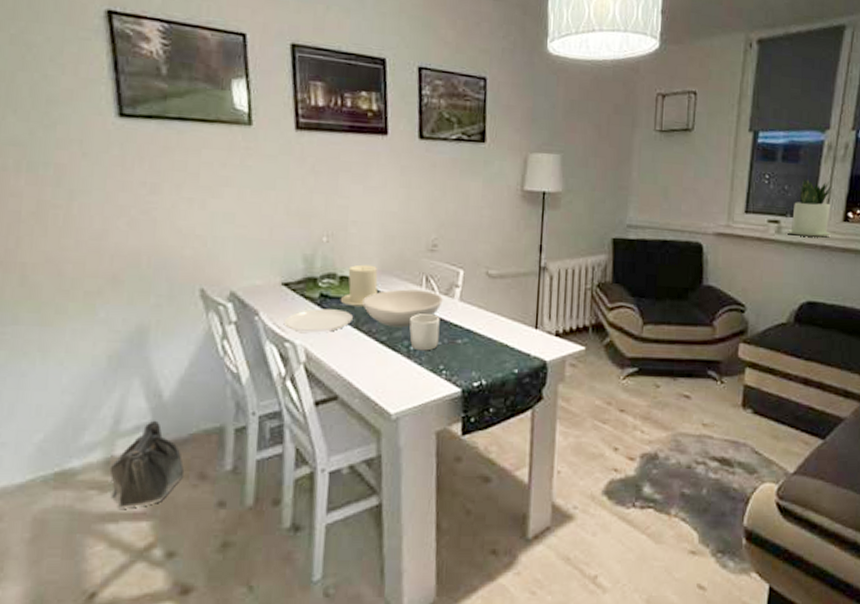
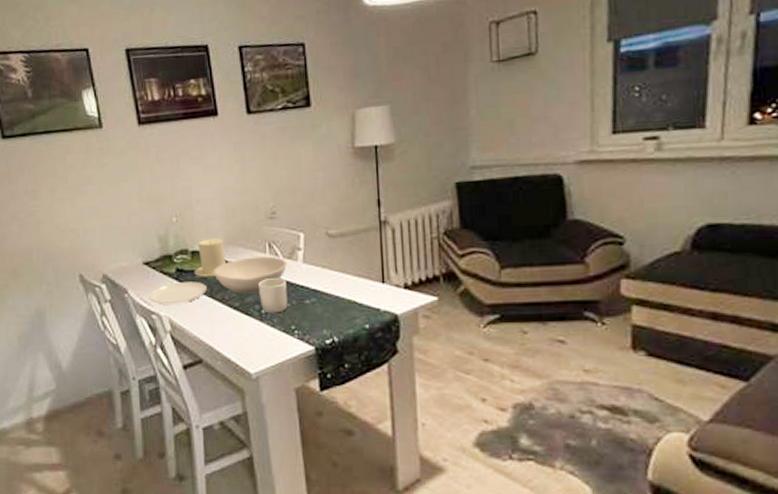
saddlebag: present [109,420,185,509] -> none [30,387,86,461]
planter: present [788,179,832,238] -> none [671,79,732,151]

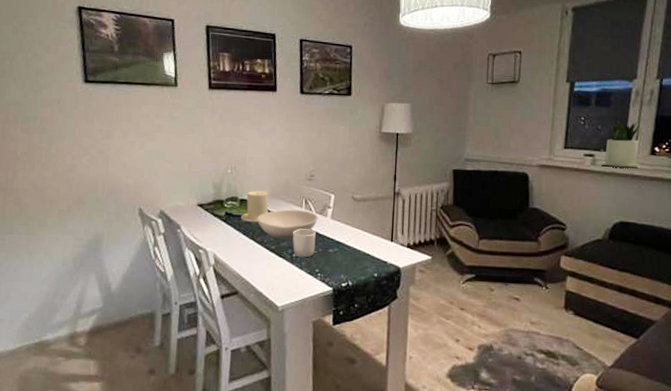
plate: present [148,281,208,305] -> none [198,224,251,243]
planter: none [671,79,732,151] -> present [601,120,640,168]

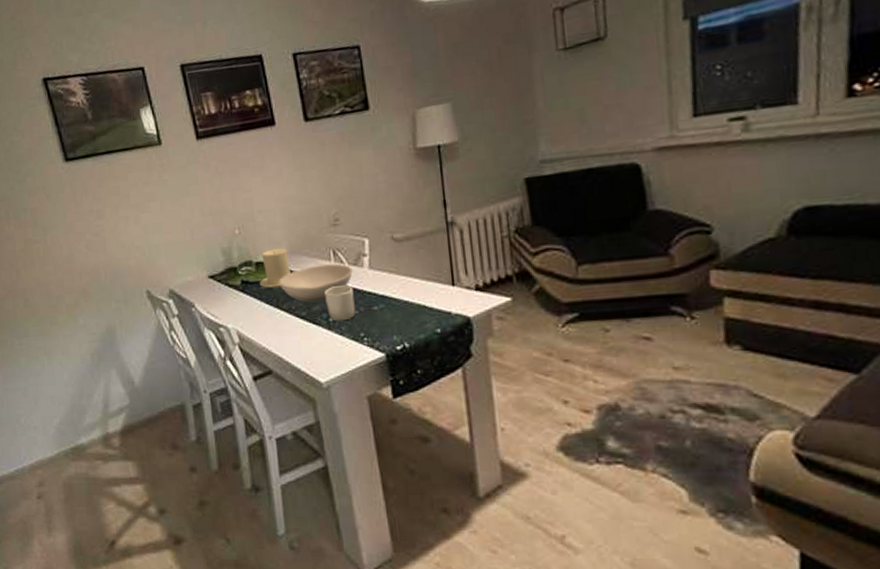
planter: present [601,120,640,168] -> none [760,50,829,130]

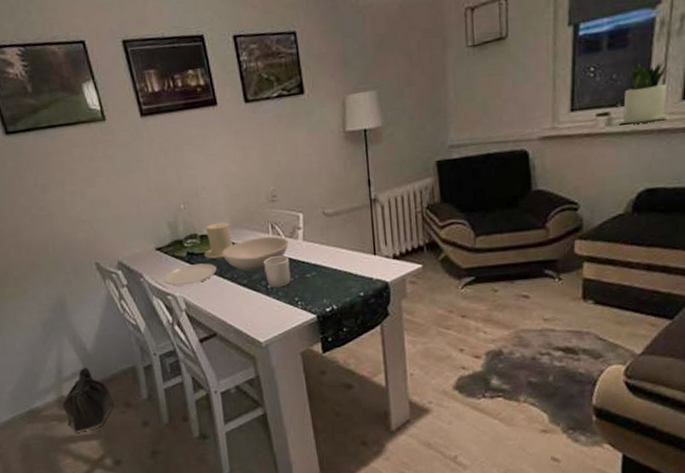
saddlebag: none [107,402,161,475] -> present [62,367,115,433]
plate: none [215,292,274,317] -> present [163,263,218,286]
planter: none [760,50,829,130] -> present [619,59,668,125]

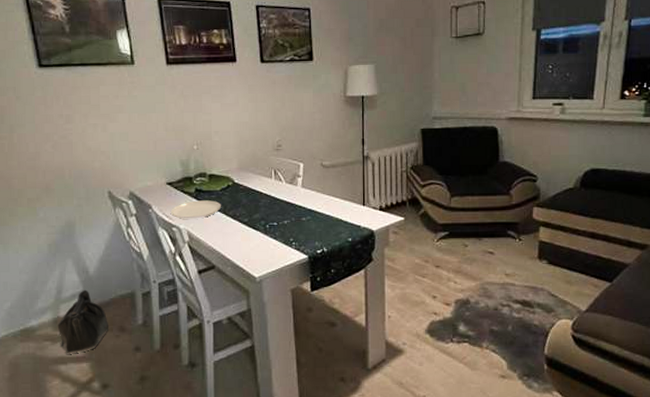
candle: present [203,222,233,260] -> none [210,164,238,198]
bowl: present [222,236,289,272] -> none [228,181,289,211]
mug: present [264,255,291,288] -> none [265,199,288,228]
planter: present [619,59,668,125] -> none [571,65,609,114]

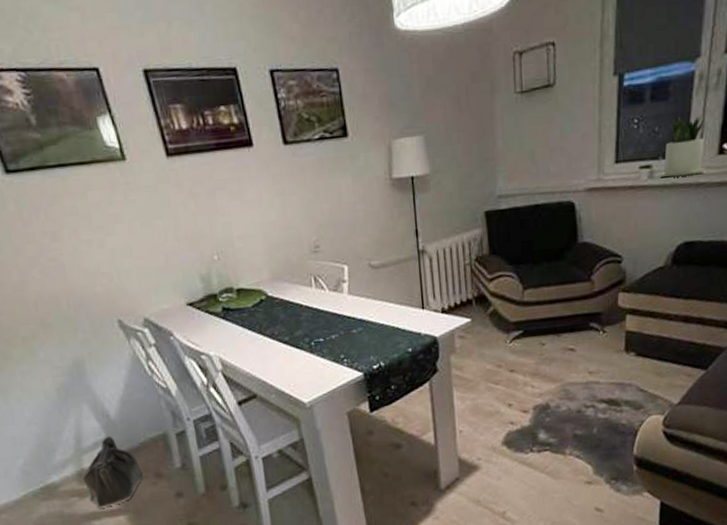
plate: present [170,200,222,219] -> none [195,319,257,345]
planter: none [571,65,609,114] -> present [660,113,705,178]

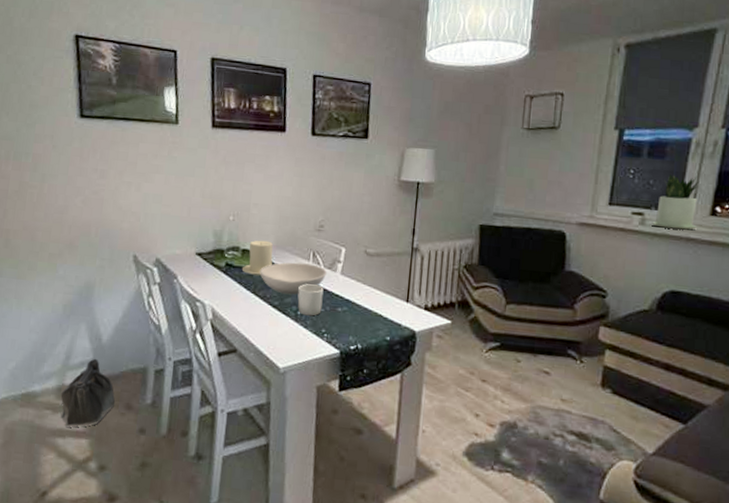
candle: none [241,274,273,315] -> present [241,240,273,277]
bowl: none [261,289,333,328] -> present [260,262,327,295]
mug: none [306,310,336,345] -> present [297,284,324,316]

